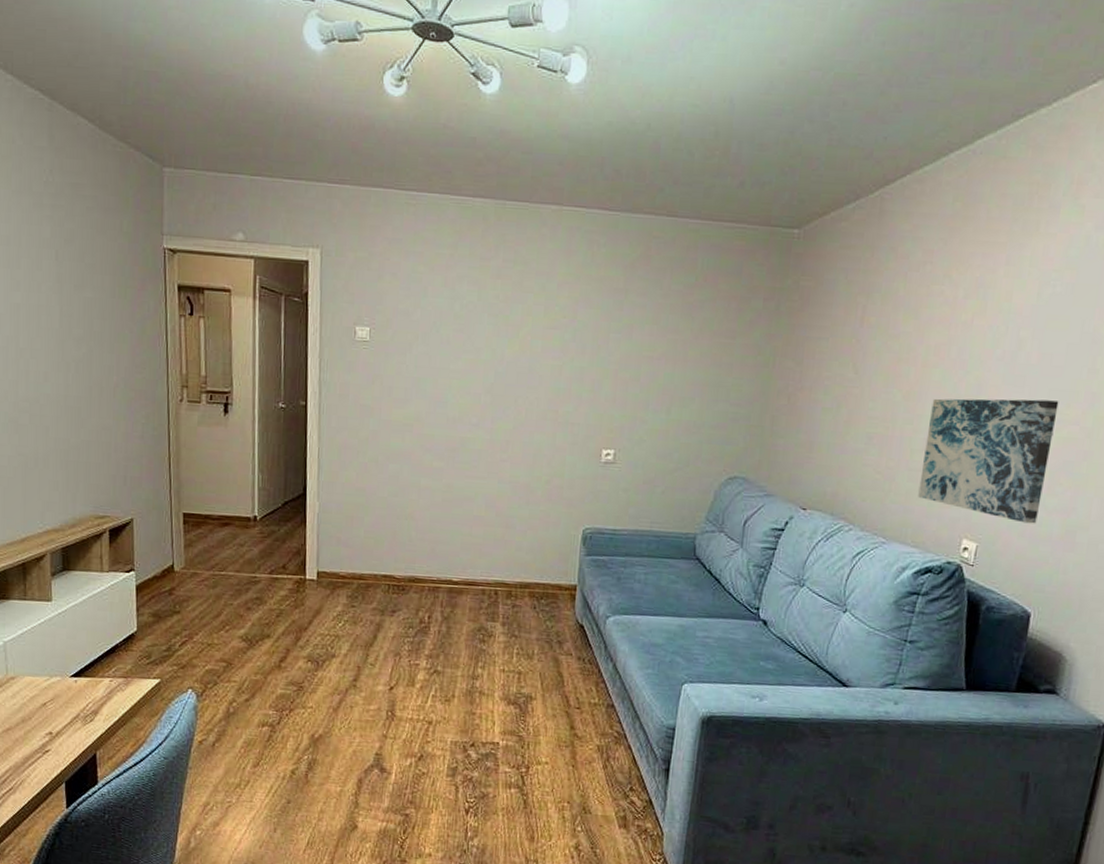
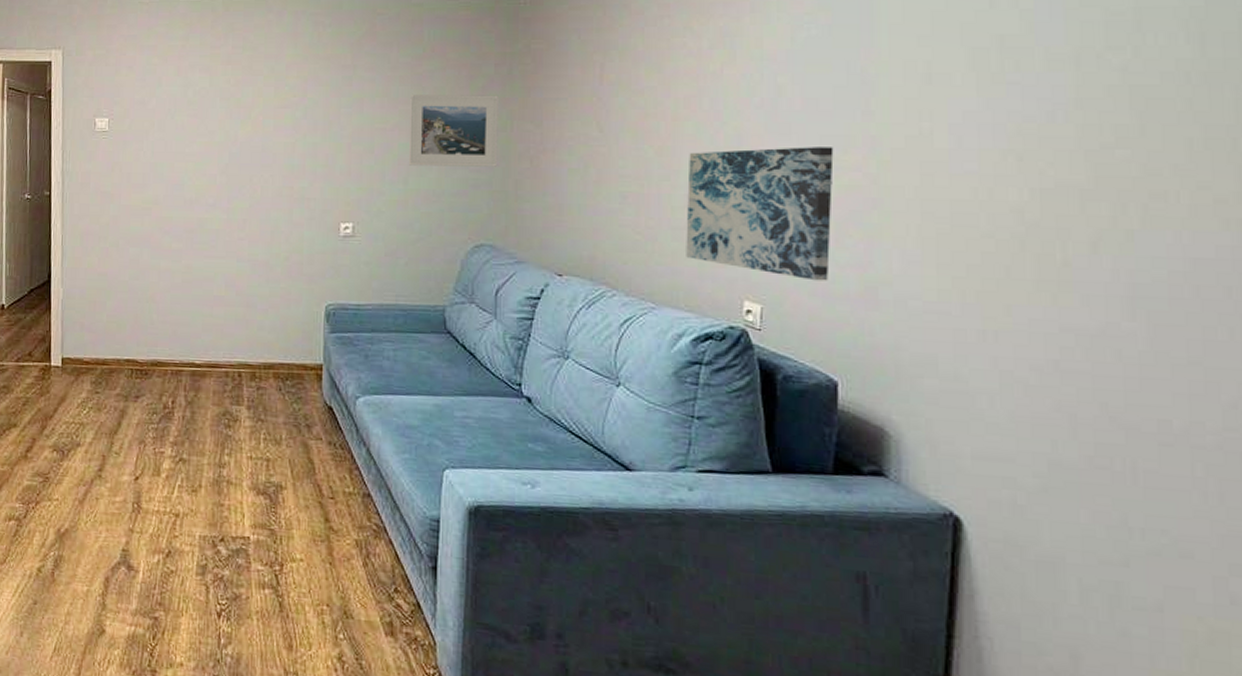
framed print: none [672,323,764,402] -> present [408,93,498,167]

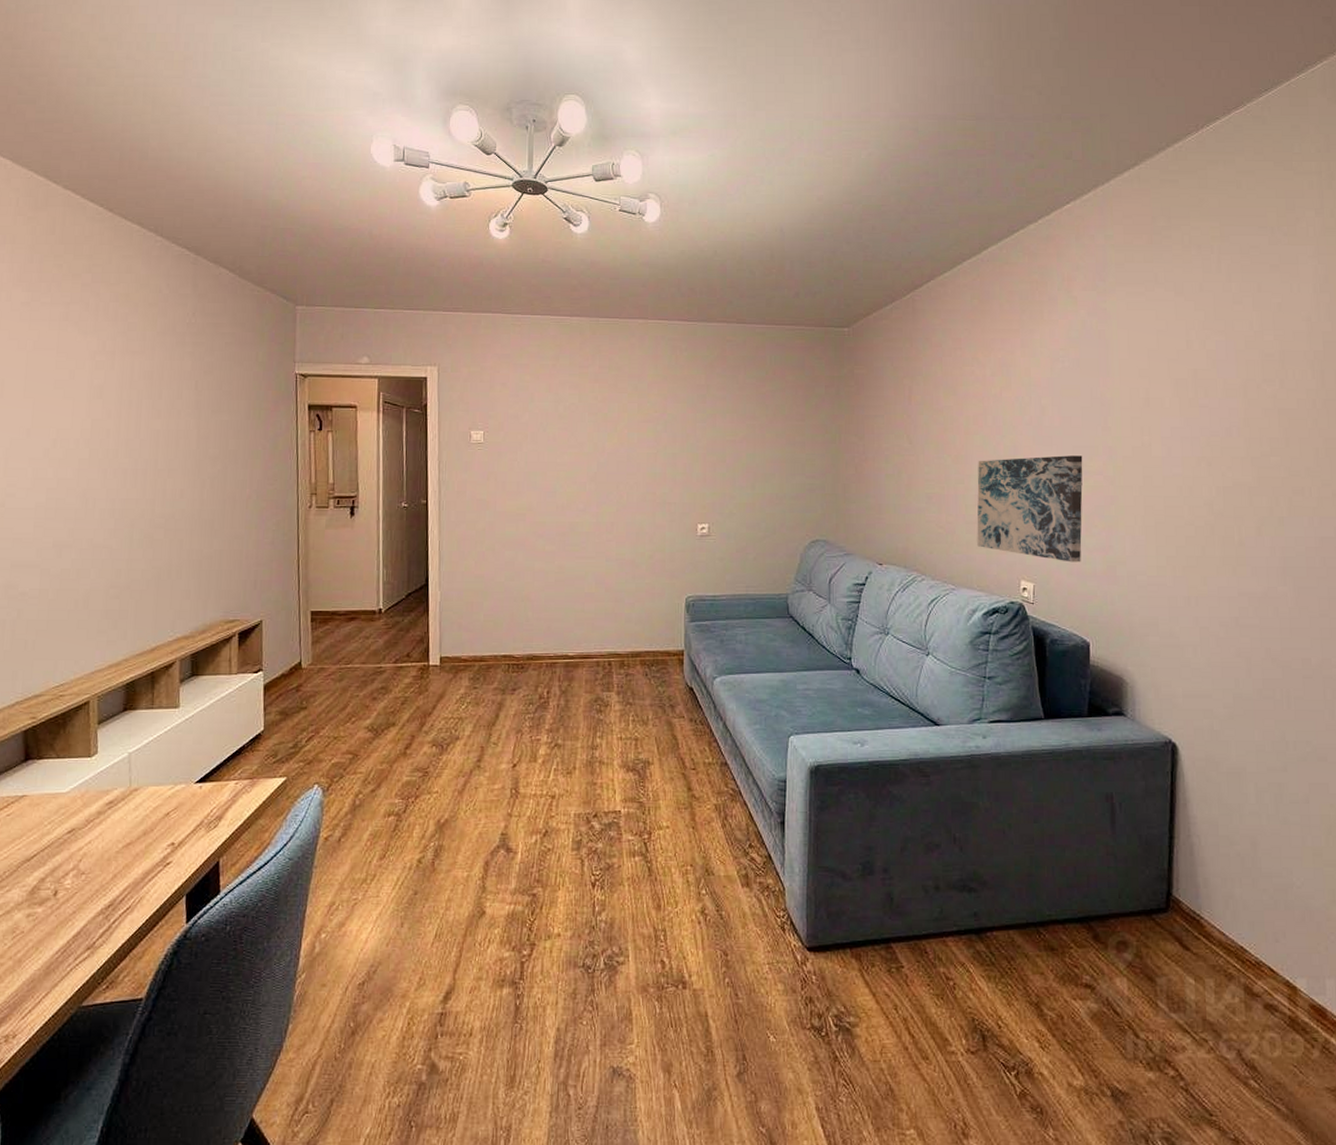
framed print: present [408,93,498,167] -> none [755,410,829,473]

